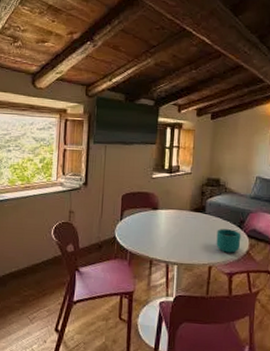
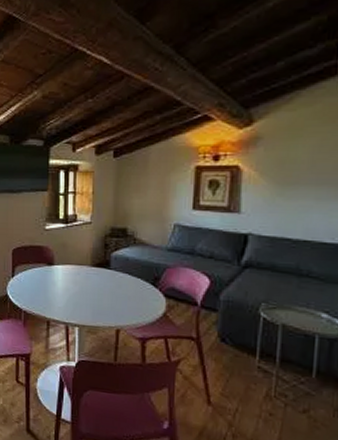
cup: present [216,229,241,253] -> none [124,287,156,315]

